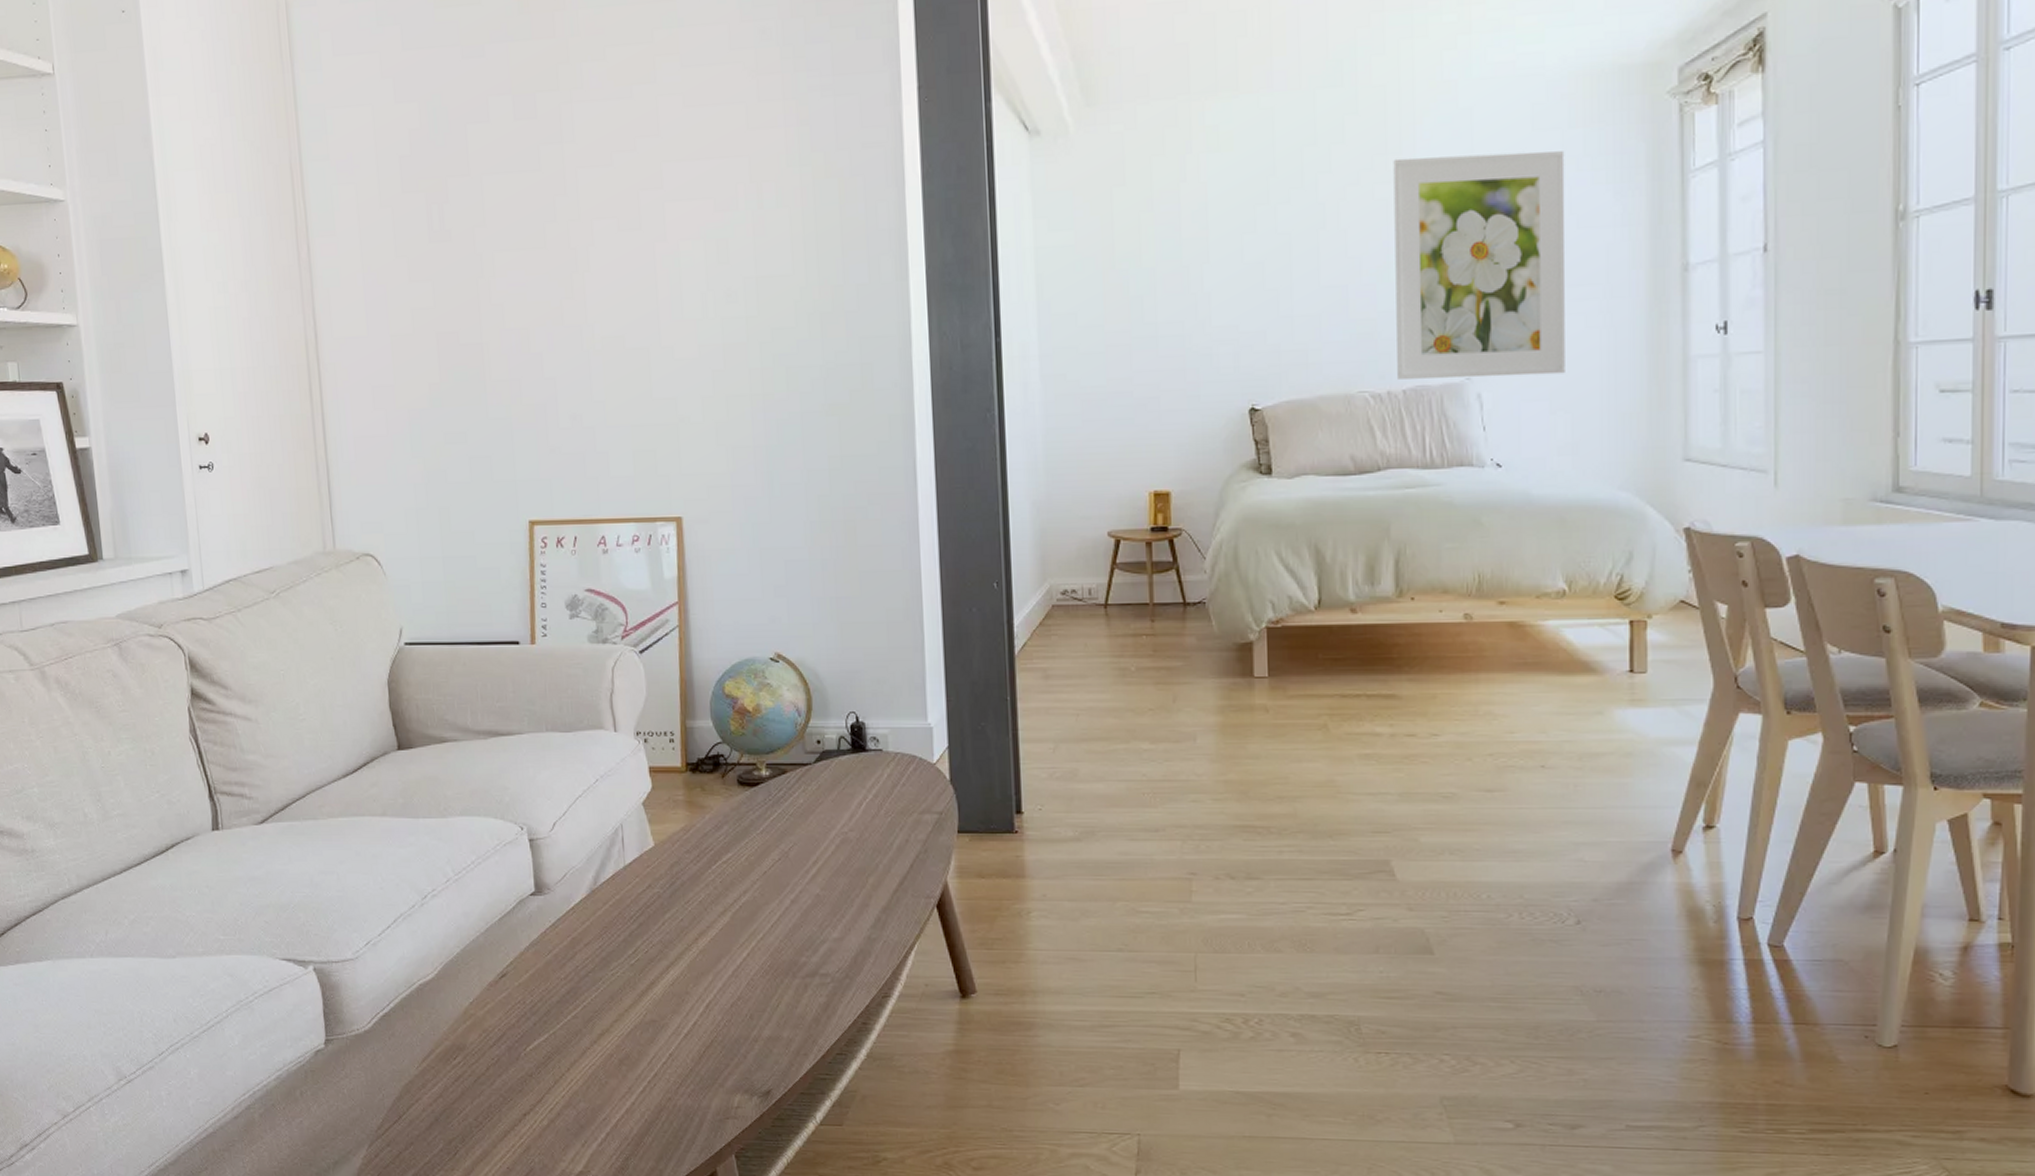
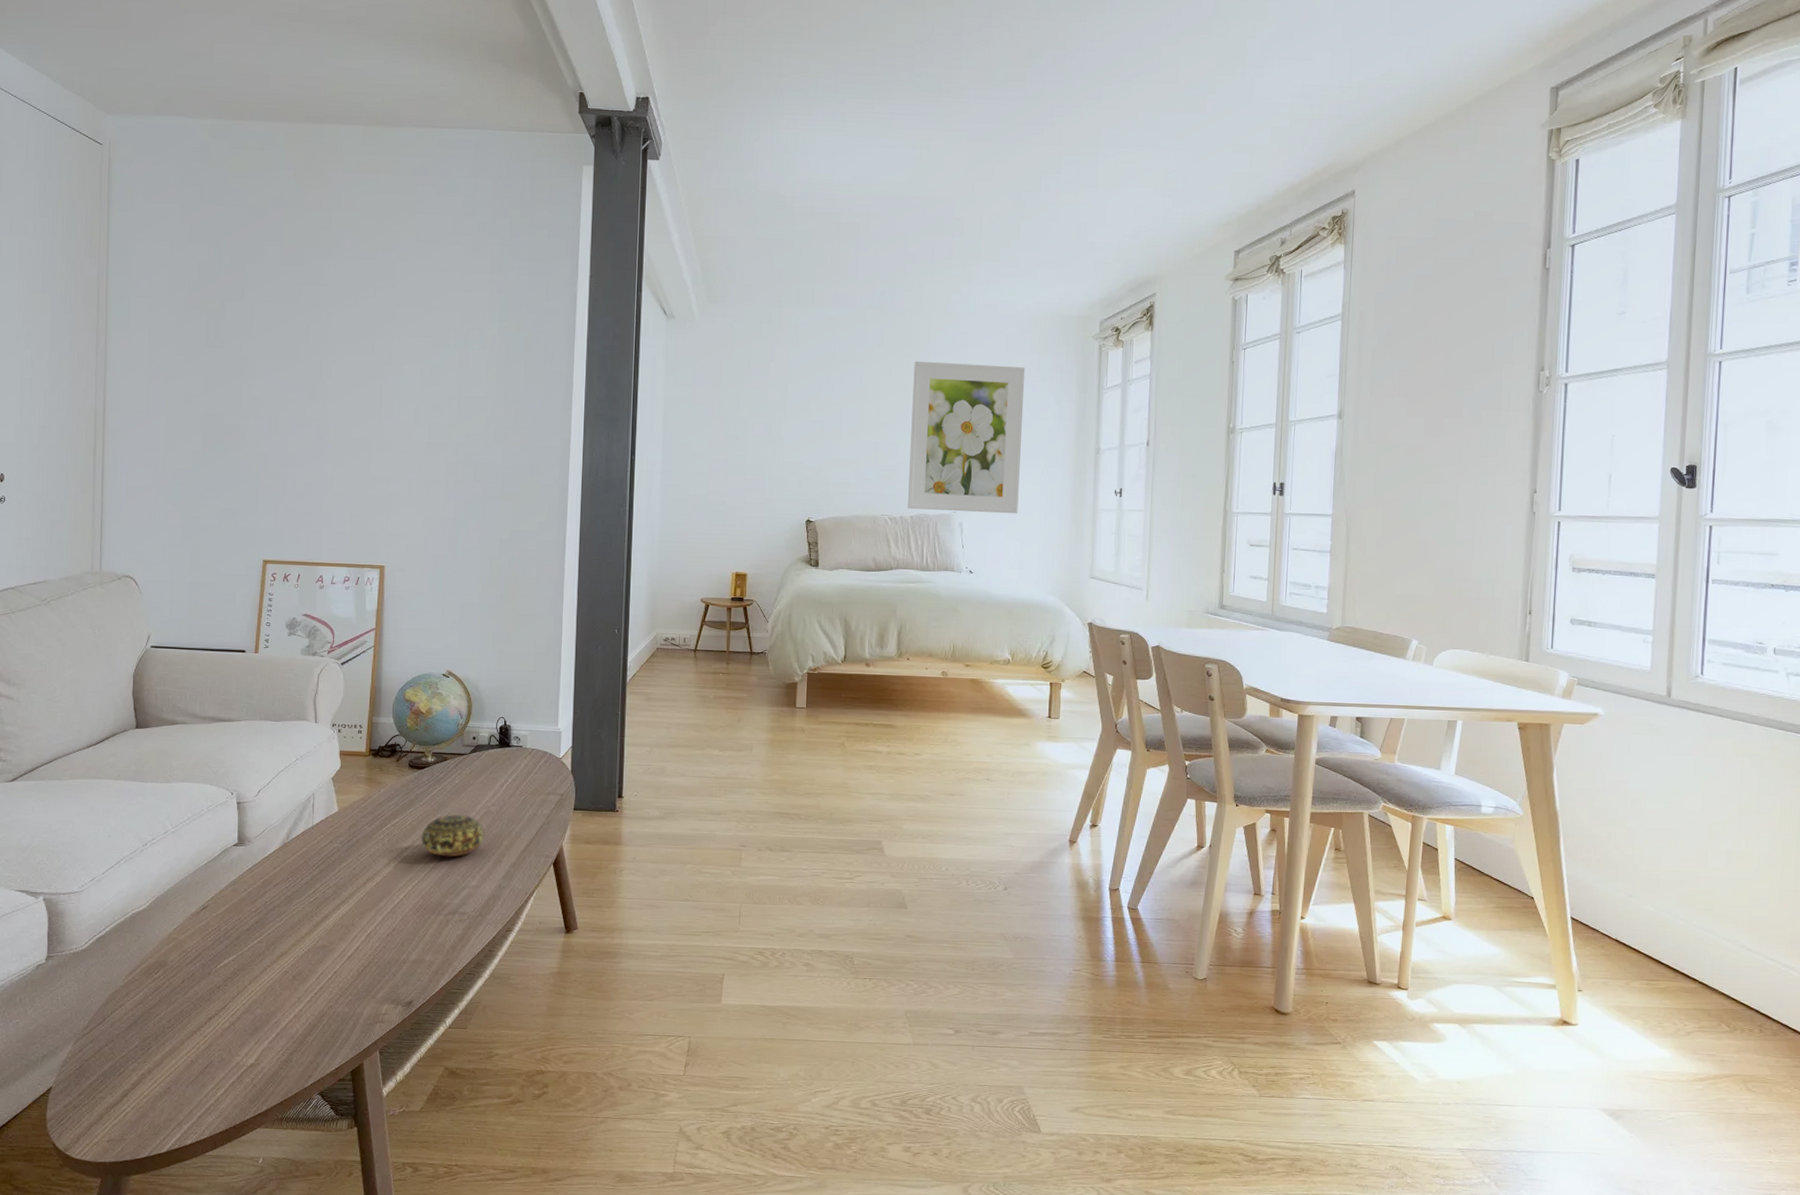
decorative ball: none [761,844,843,902] -> present [420,814,484,857]

